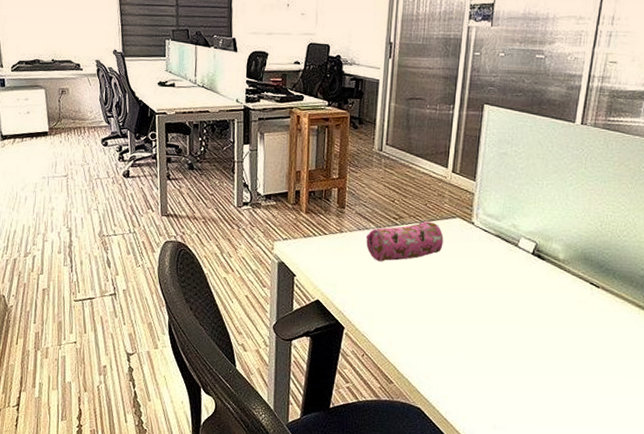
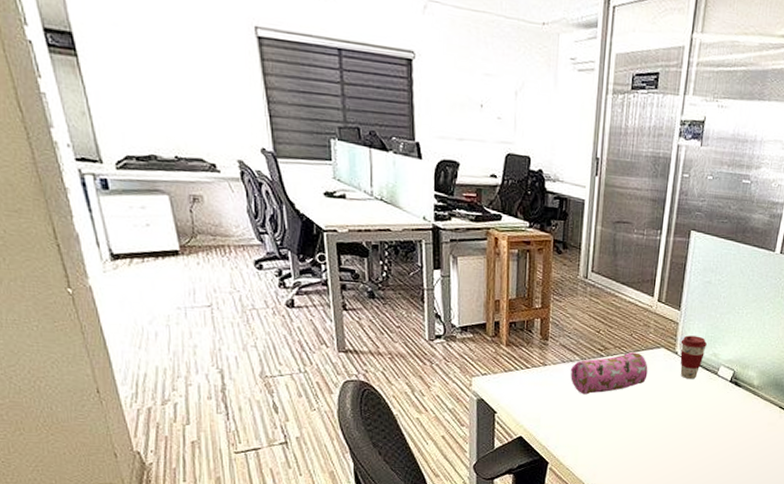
coffee cup: none [477,206,505,251] -> present [680,335,707,380]

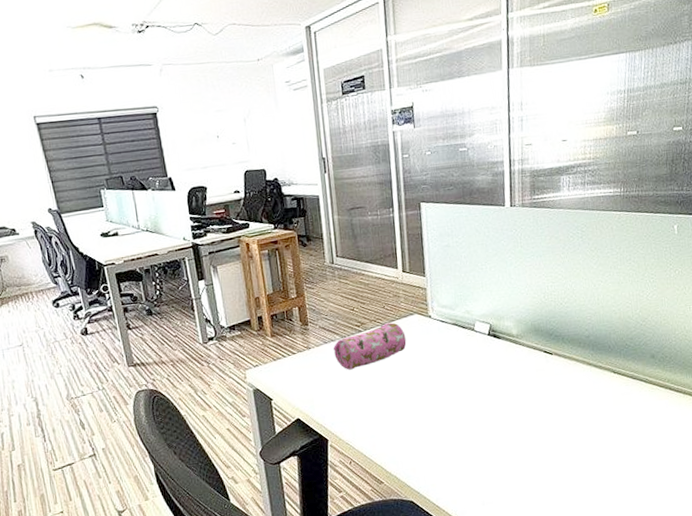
coffee cup: present [680,335,707,380] -> none [432,297,458,340]

